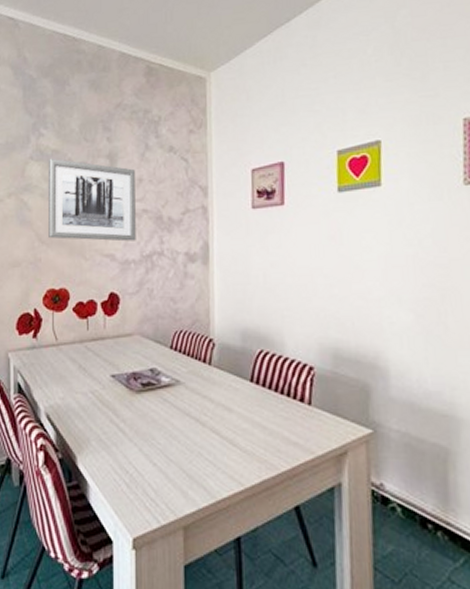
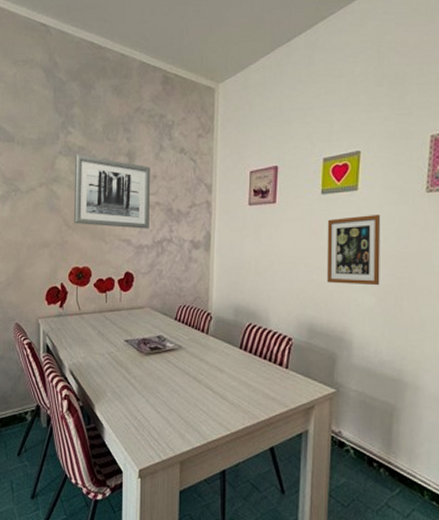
picture frame: none [347,214,417,299] -> present [327,215,380,286]

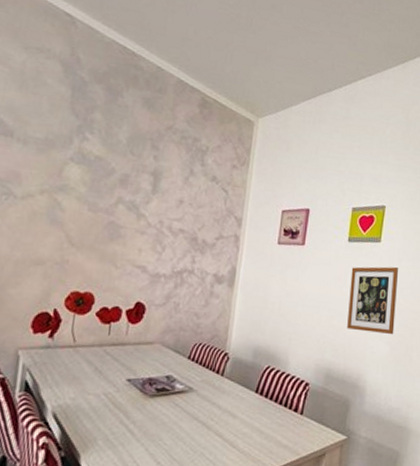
wall art: present [74,154,150,229] -> none [80,163,177,257]

